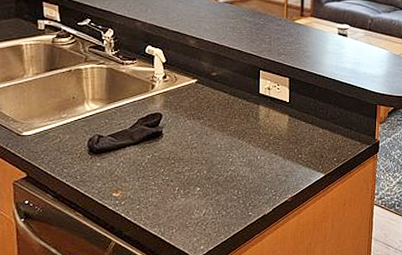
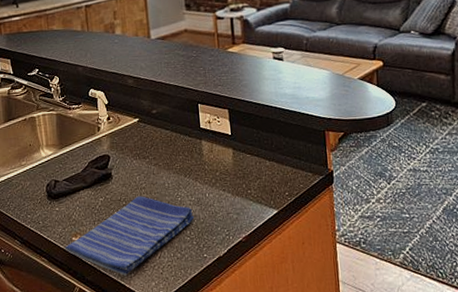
dish towel: none [103,155,244,232] -> present [64,196,195,276]

